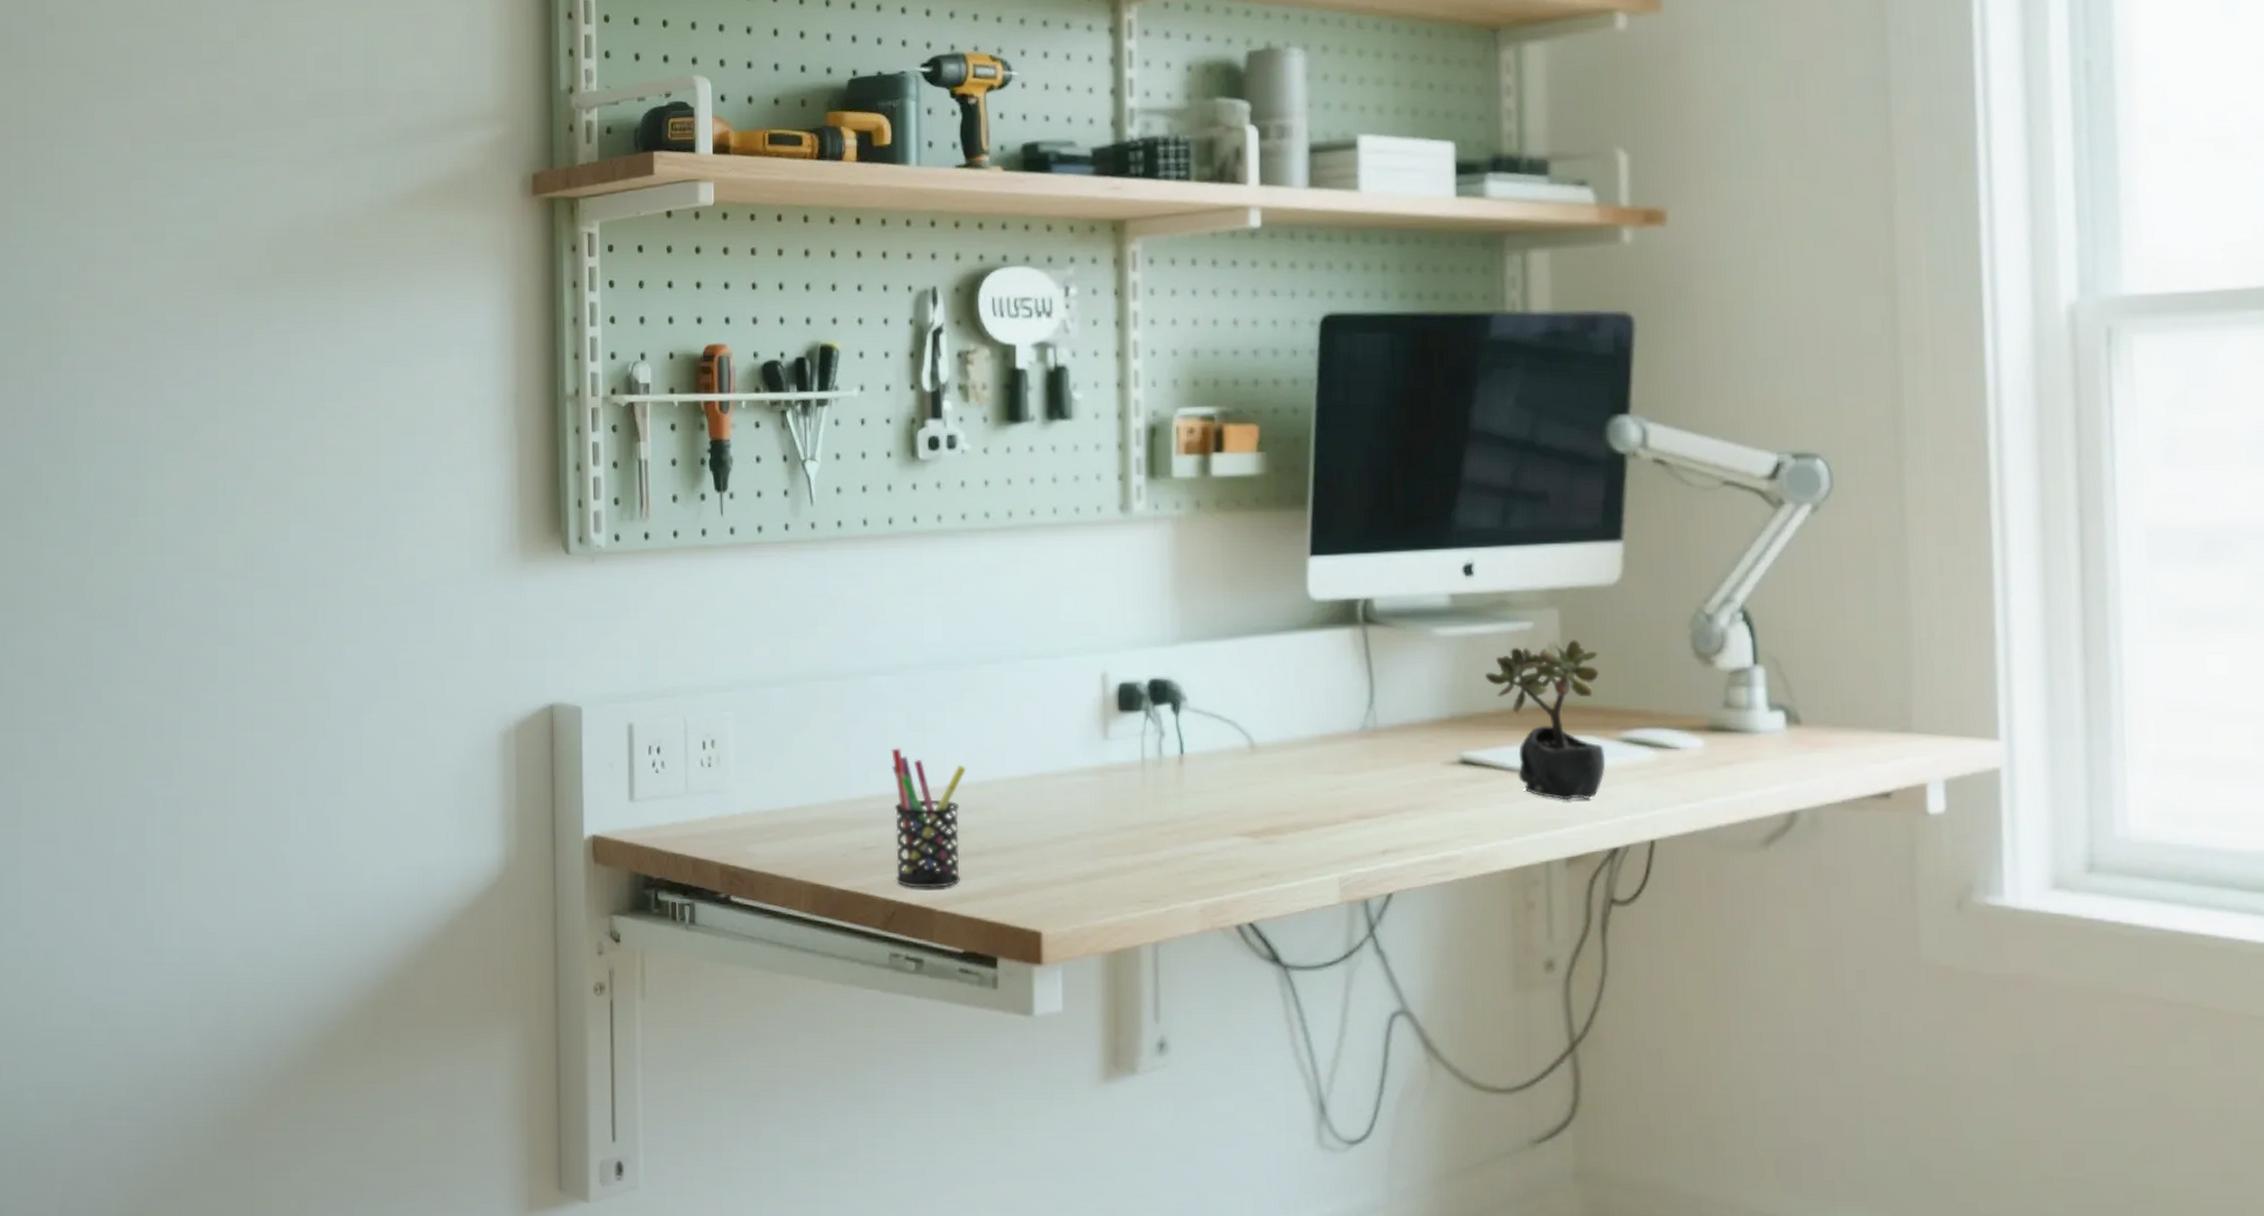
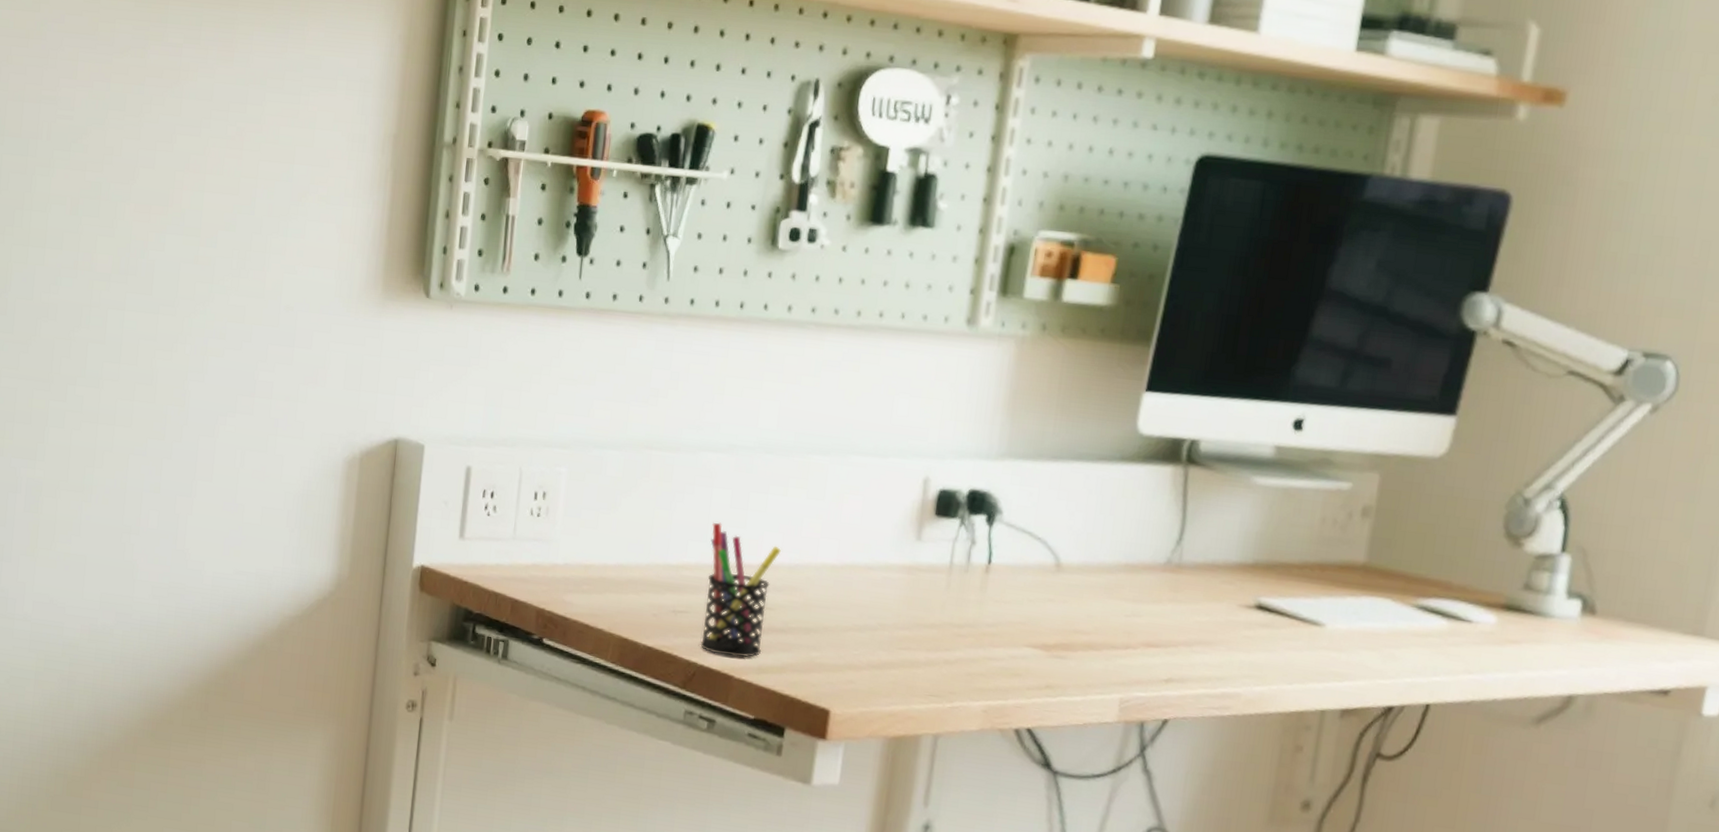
succulent plant: present [1484,640,1606,800] -> none [1295,505,1410,658]

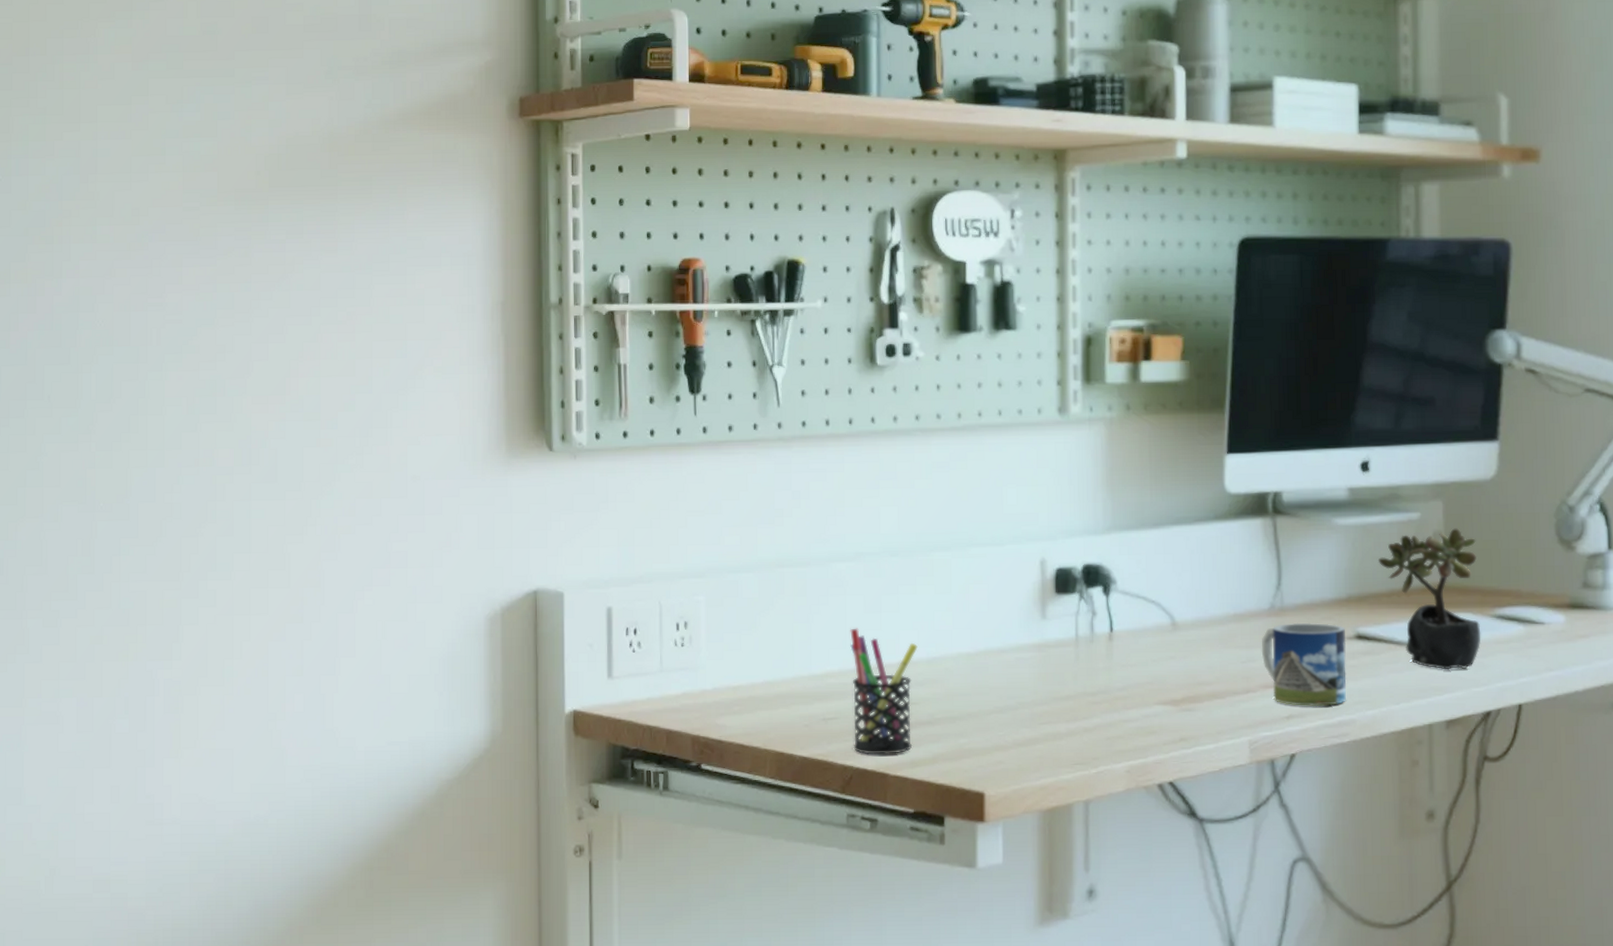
mug: none [1149,581,1246,675] -> present [1261,622,1346,707]
succulent plant: none [1295,505,1410,658] -> present [1377,528,1481,670]

